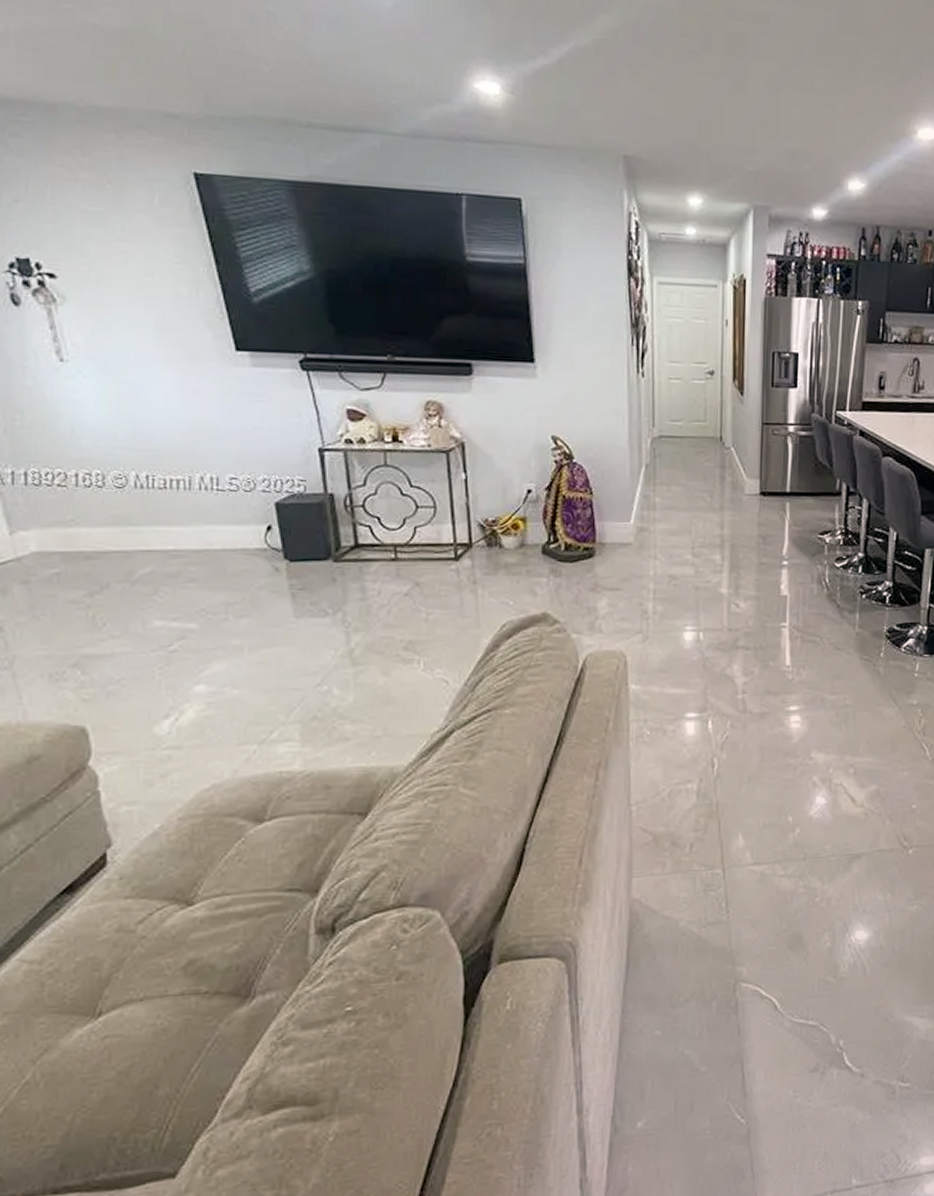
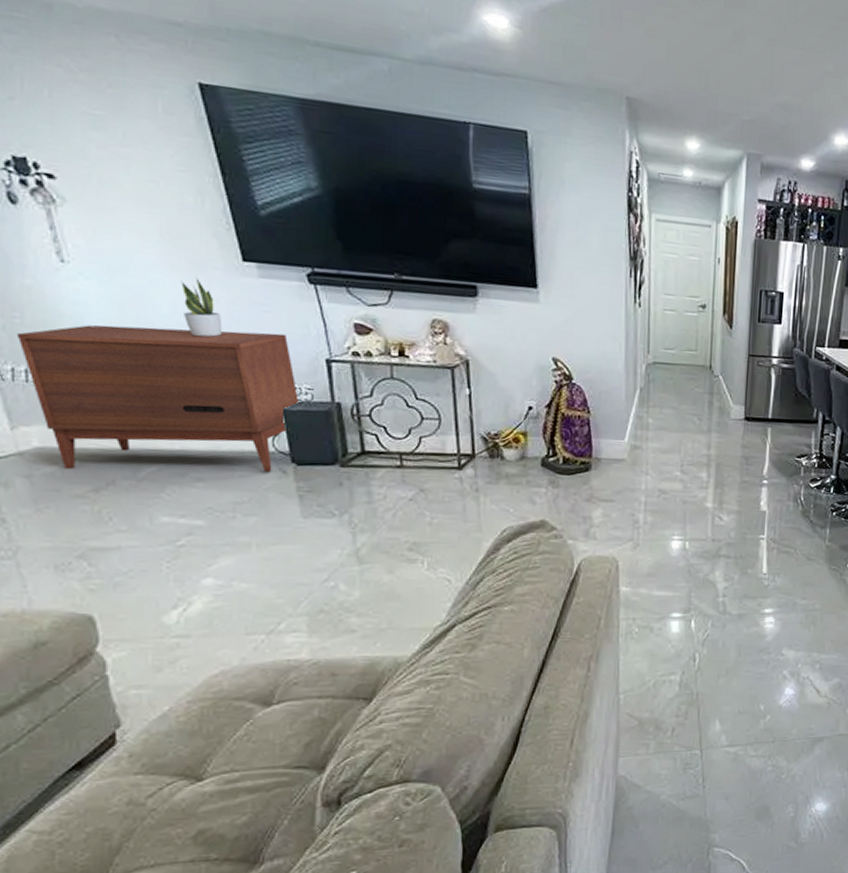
dresser: none [16,423,293,574] -> present [16,325,300,473]
potted plant: none [175,369,216,432] -> present [181,276,223,338]

